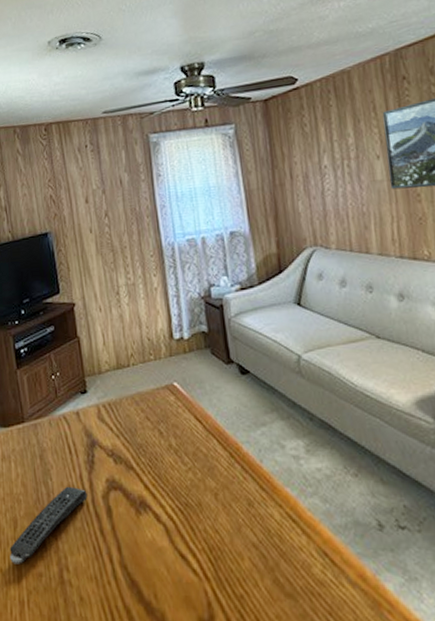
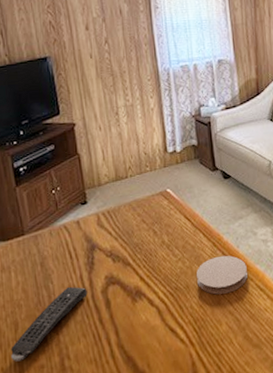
coaster: none [210,470,275,519] -> present [196,255,248,295]

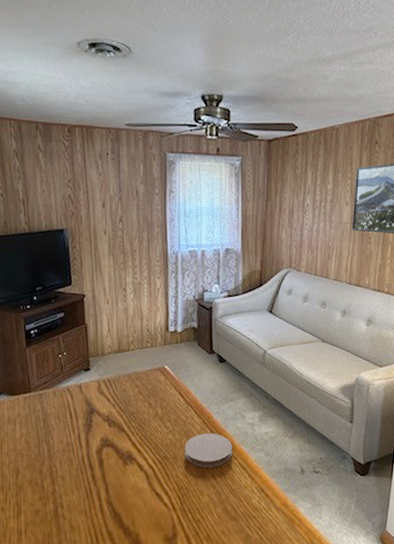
remote control: present [11,286,88,362] -> none [11,443,84,504]

